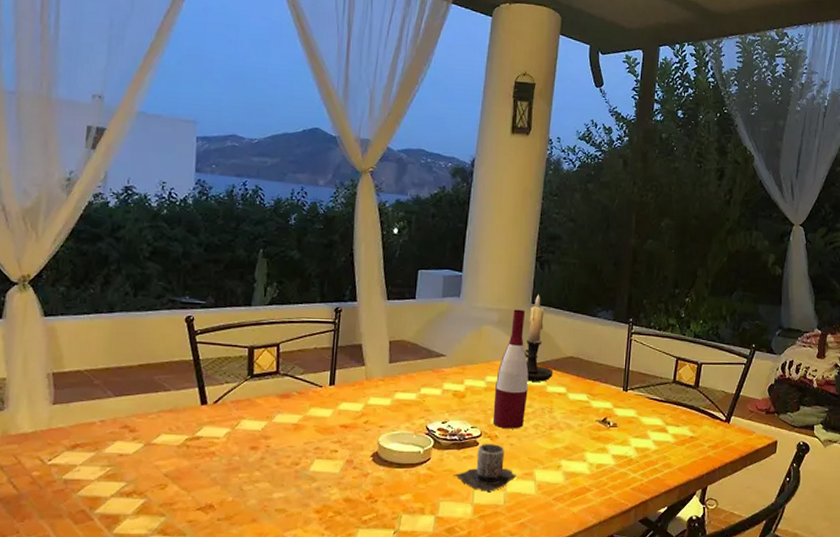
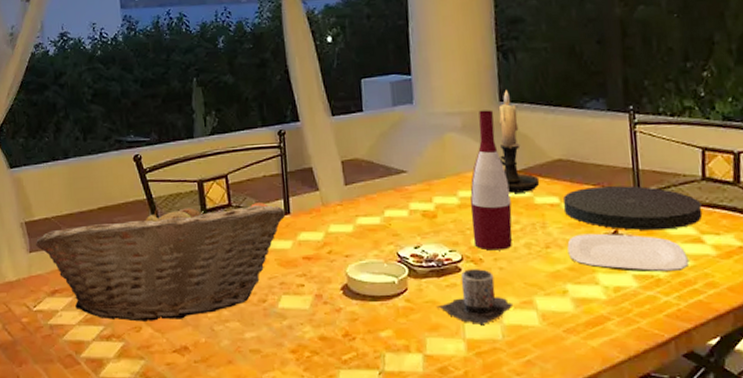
fruit basket: none [61,363,331,479] -> present [35,201,286,322]
plate: none [566,419,654,454] -> present [567,233,689,273]
plate: none [568,382,670,420] -> present [563,185,702,231]

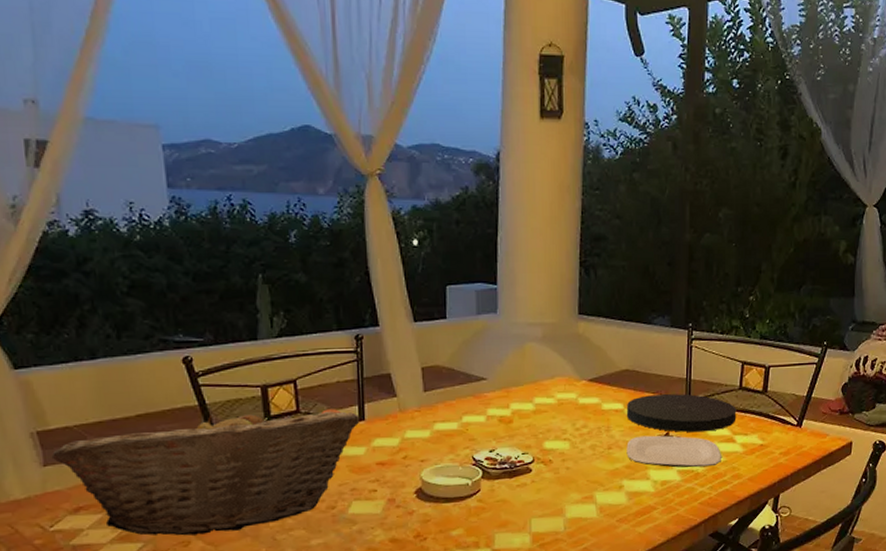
mug: present [436,269,514,324] -> none [506,469,576,519]
wine bottle: present [470,110,513,251] -> none [544,322,581,453]
candle holder: present [498,89,540,193] -> none [573,303,608,400]

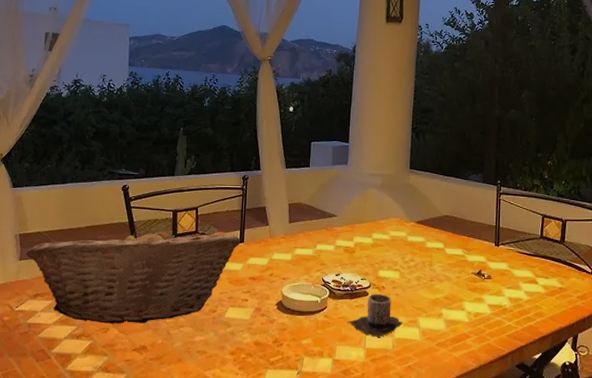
mug: none [506,469,576,519] -> present [347,294,403,337]
plate: present [626,394,737,433] -> none [446,238,538,273]
plate: present [626,435,721,468] -> none [446,272,526,304]

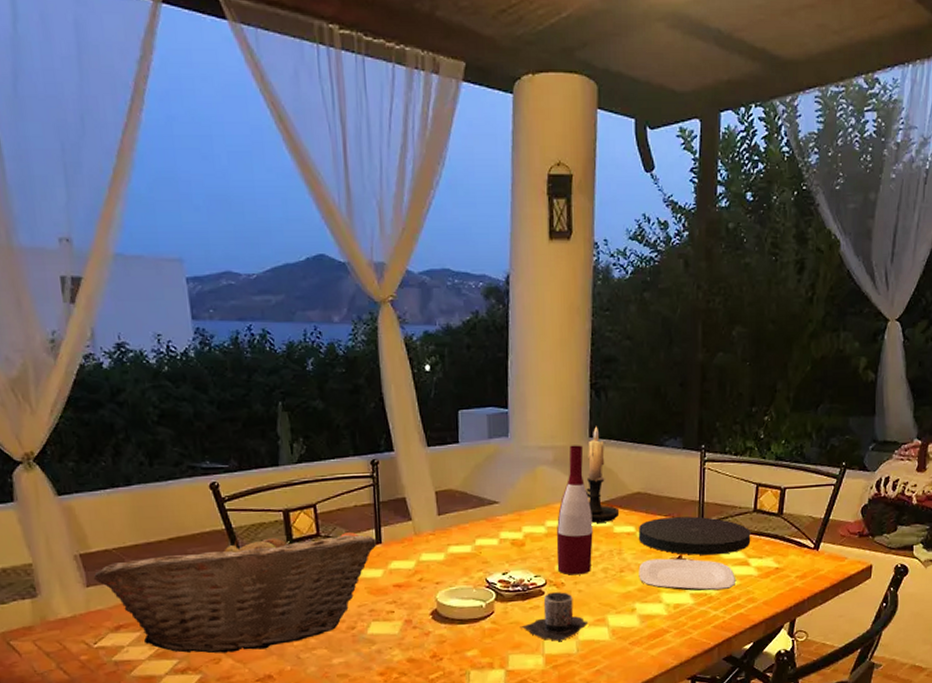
wine bottle: none [380,174,410,281] -> present [556,445,593,575]
candle holder: none [404,160,432,238] -> present [585,426,620,523]
plate: none [446,238,538,273] -> present [638,516,751,556]
plate: none [446,272,526,304] -> present [638,558,735,591]

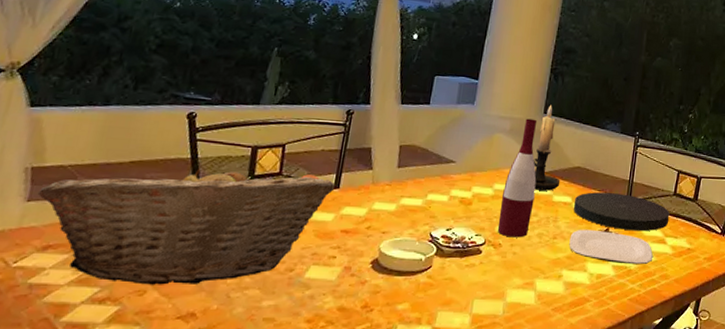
mug: present [519,592,589,641] -> none [453,252,518,301]

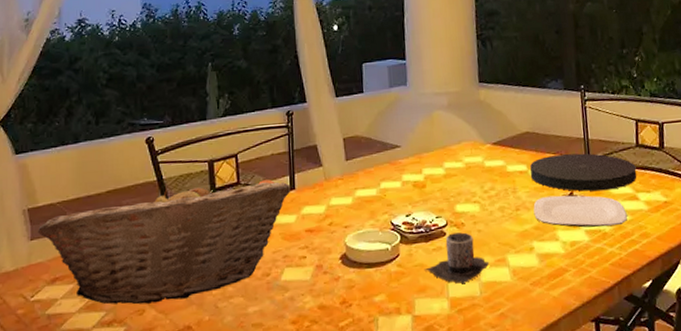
mug: none [453,252,518,301] -> present [424,232,490,284]
wine bottle: present [497,118,538,238] -> none [454,90,489,215]
candle holder: present [533,104,561,191] -> none [478,72,511,163]

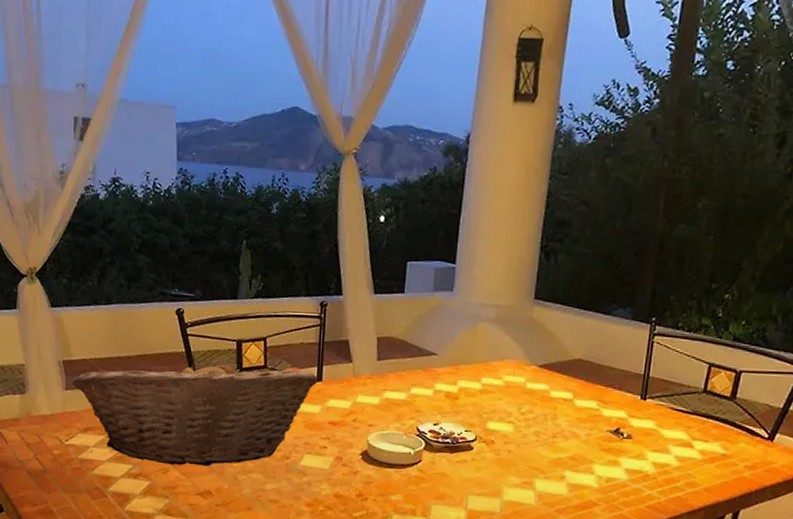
mug: present [424,232,490,284] -> none [445,449,515,498]
plate: present [530,153,637,192] -> none [575,387,698,433]
plate: present [533,195,627,228] -> none [571,428,676,470]

